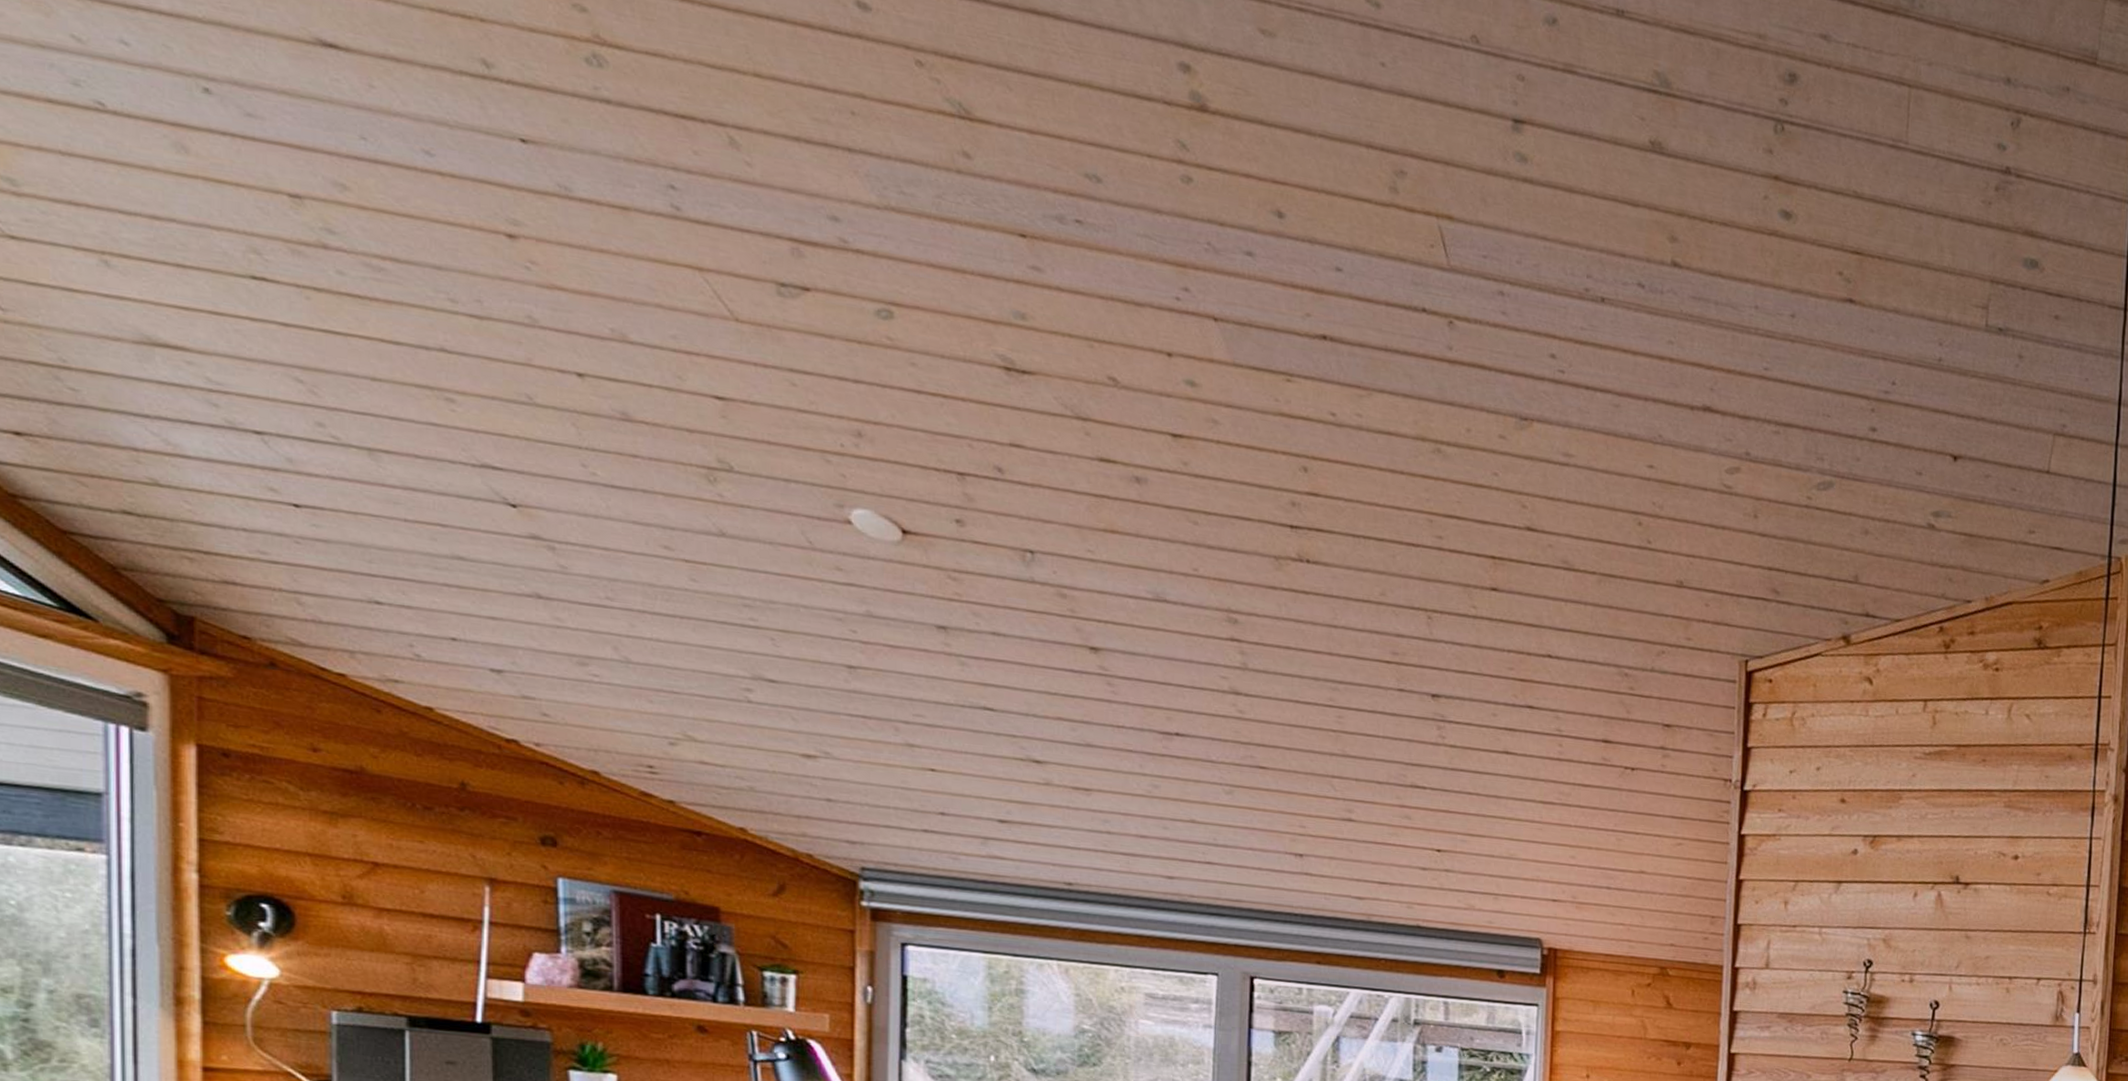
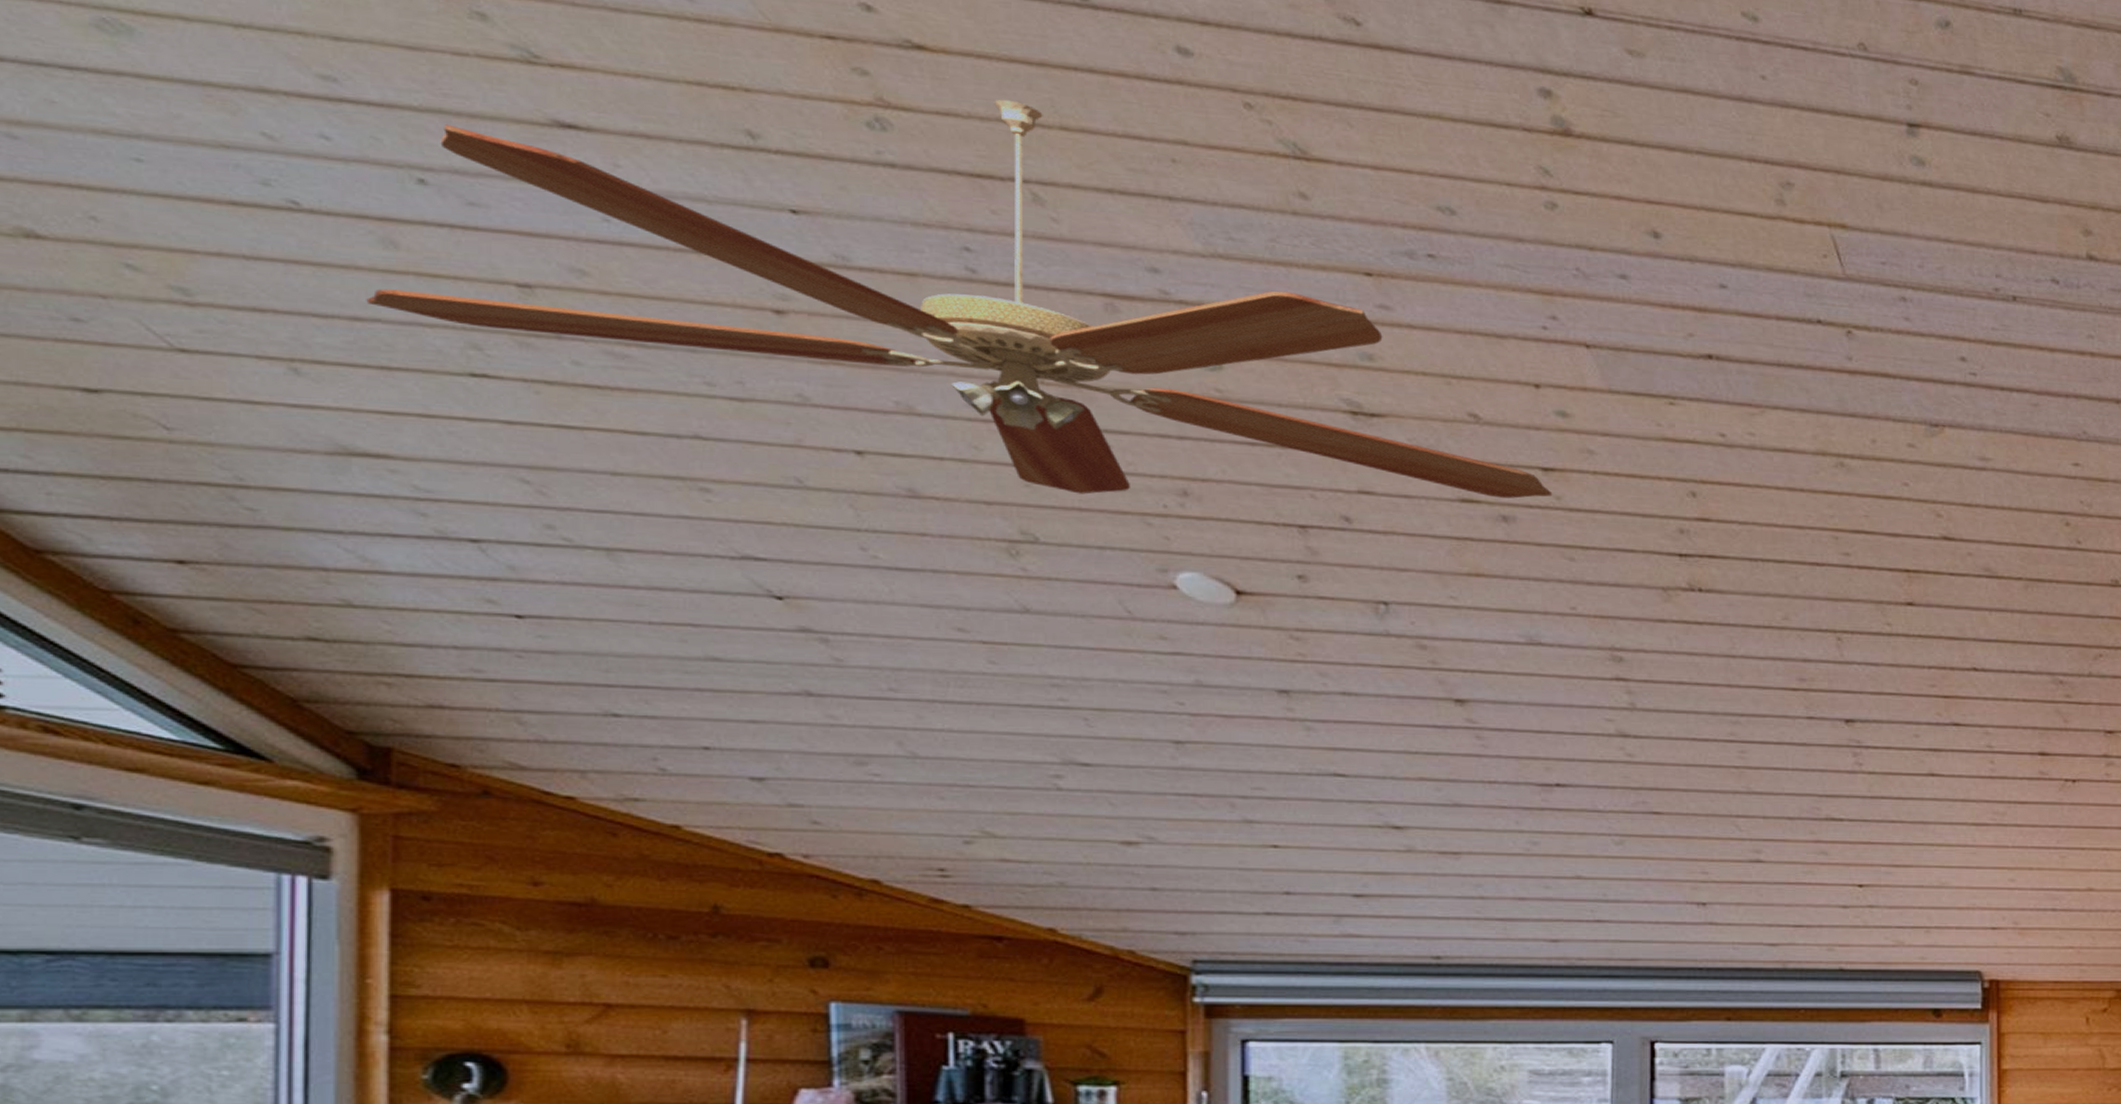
ceiling fan: none [163,37,1181,462] -> present [366,99,1553,499]

